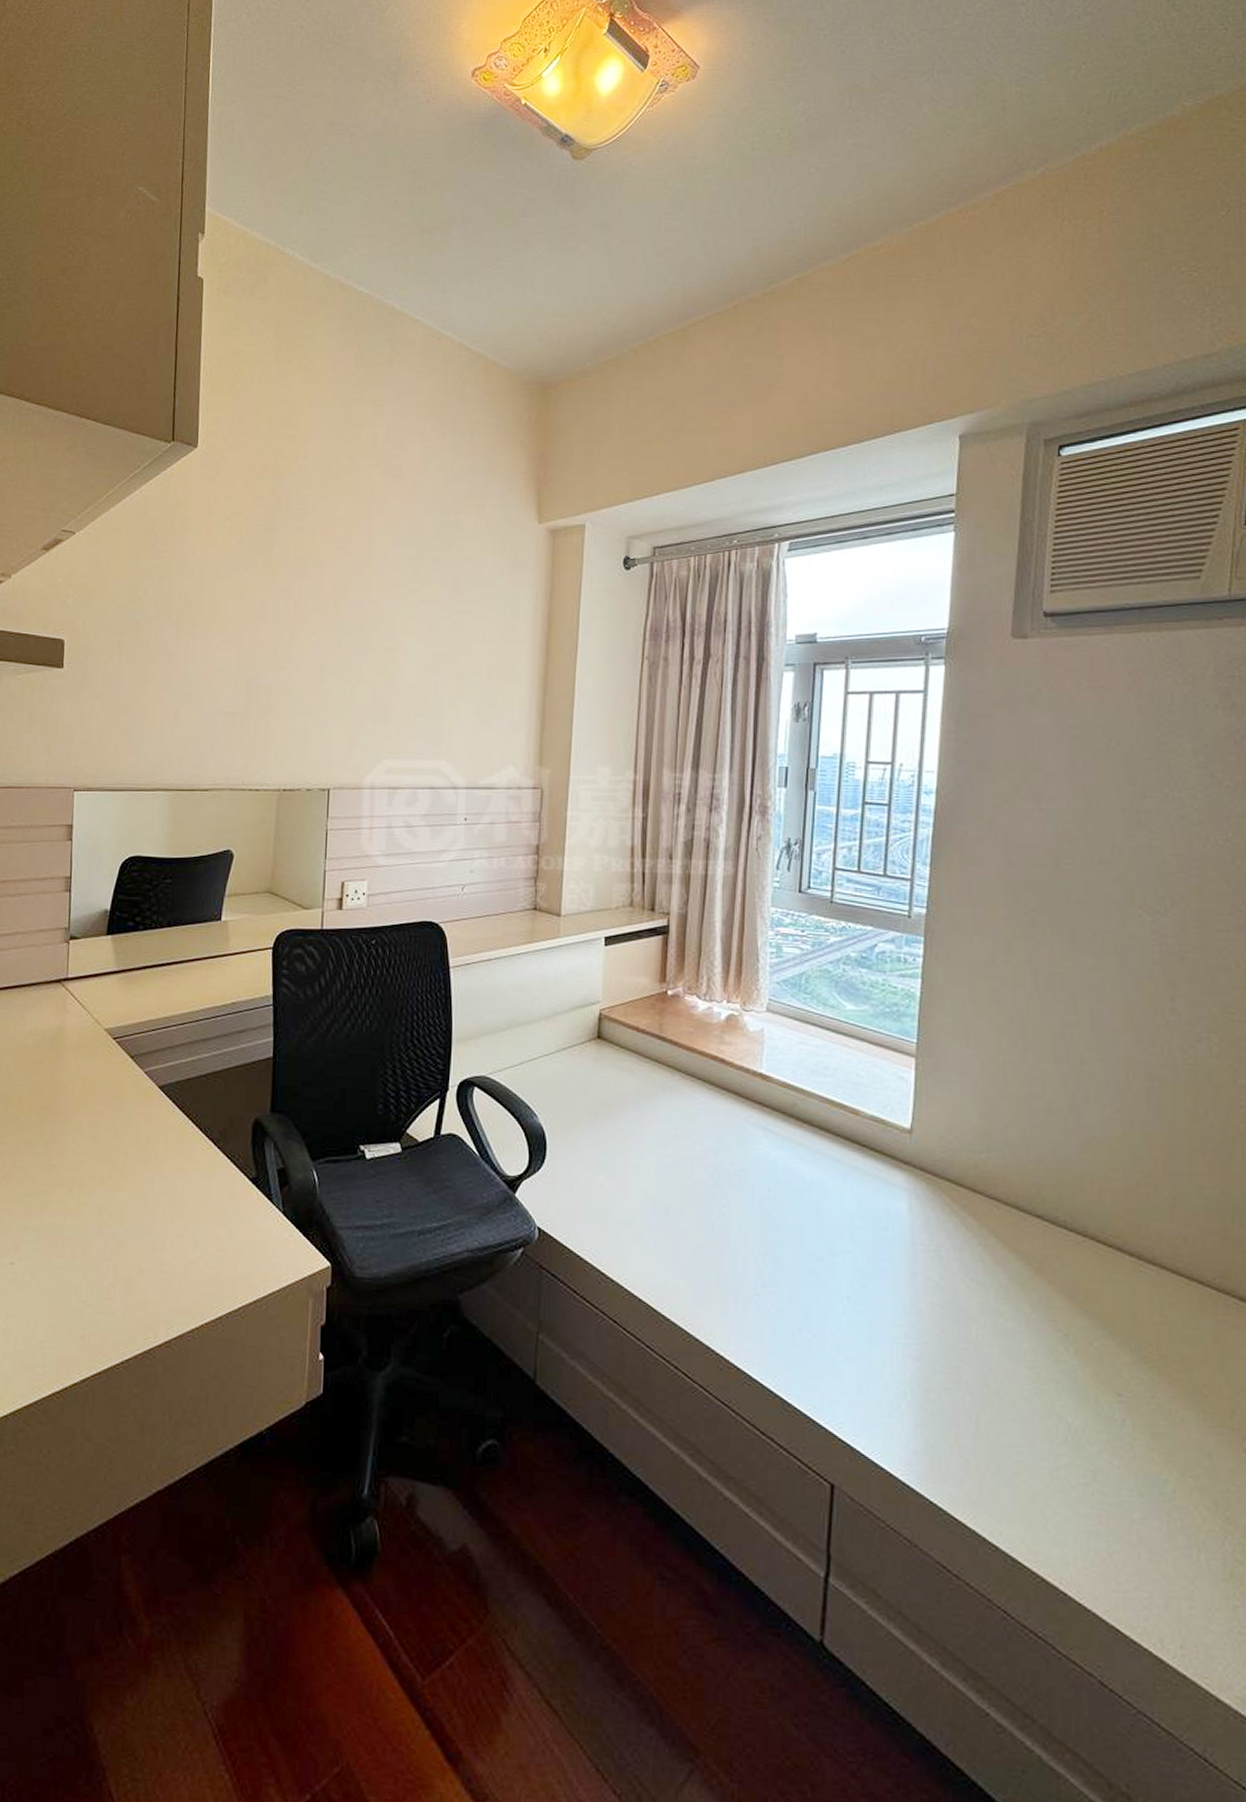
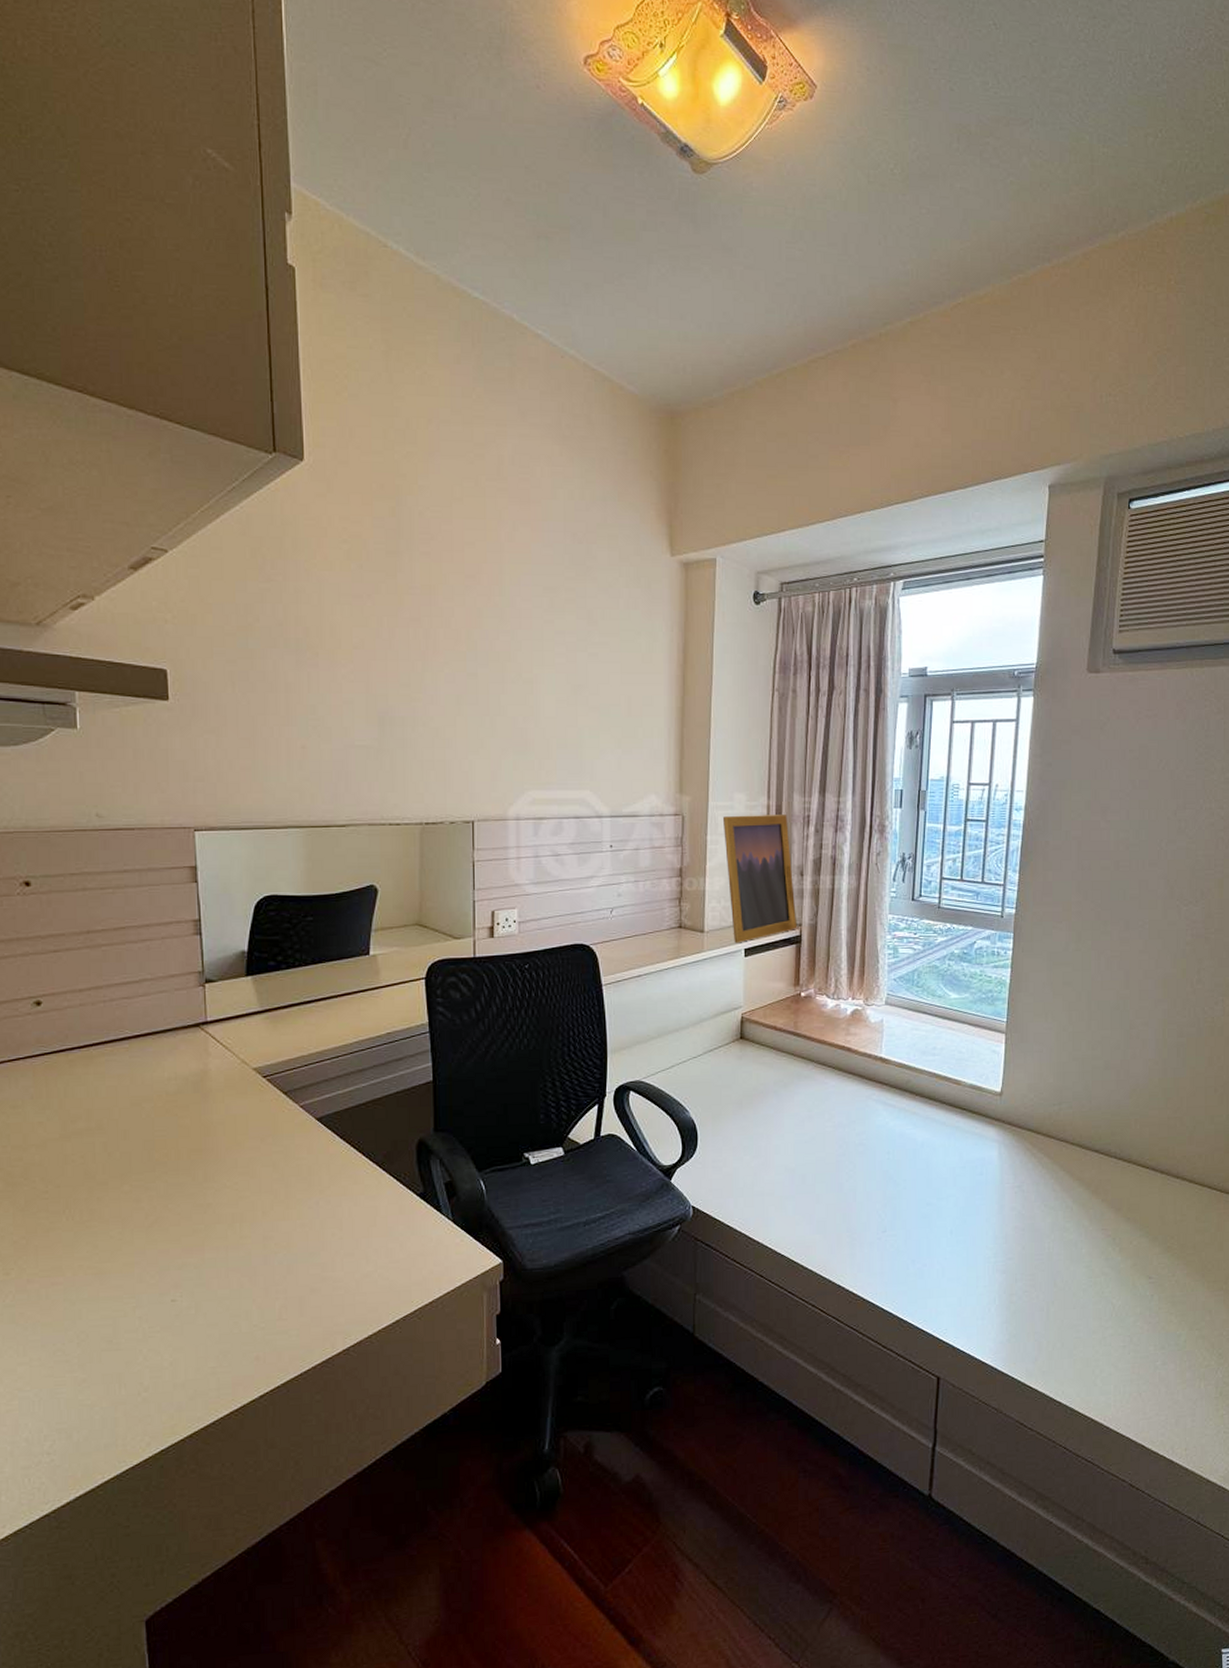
picture frame: none [584,790,665,931] -> present [722,813,798,943]

